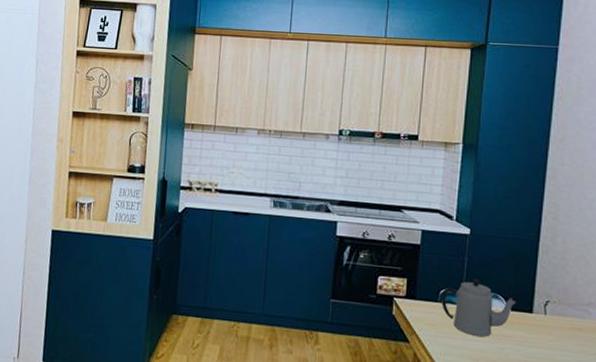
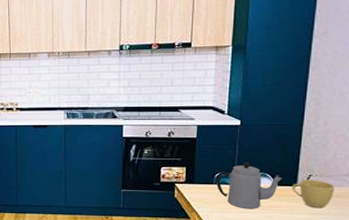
cup: none [527,306,575,343] -> present [291,180,335,209]

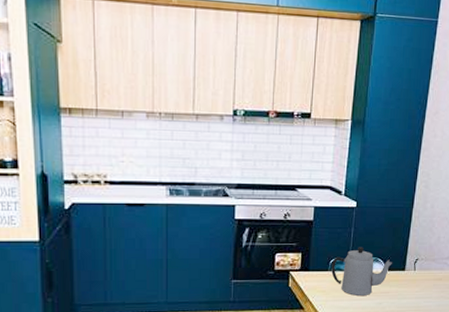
cup: present [291,180,335,209] -> none [400,264,437,293]

